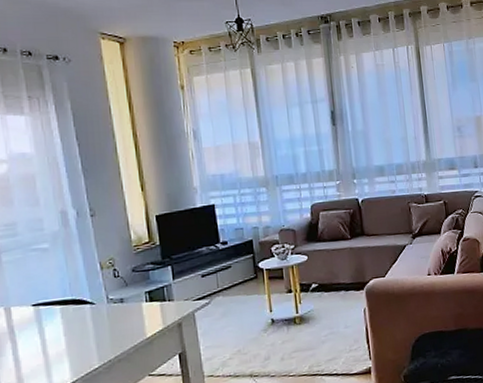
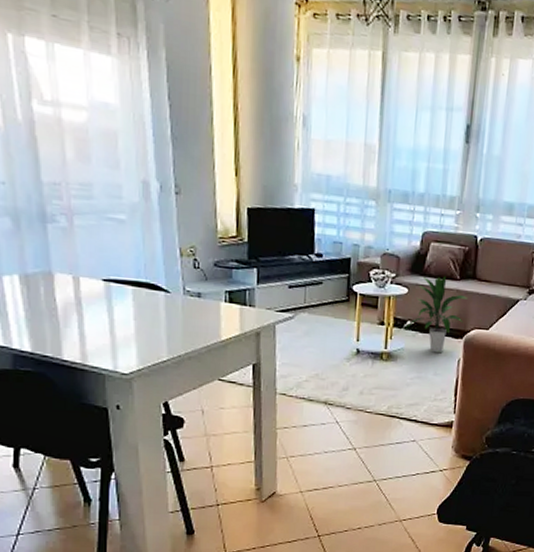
indoor plant: none [312,237,362,307] -> present [406,275,469,352]

